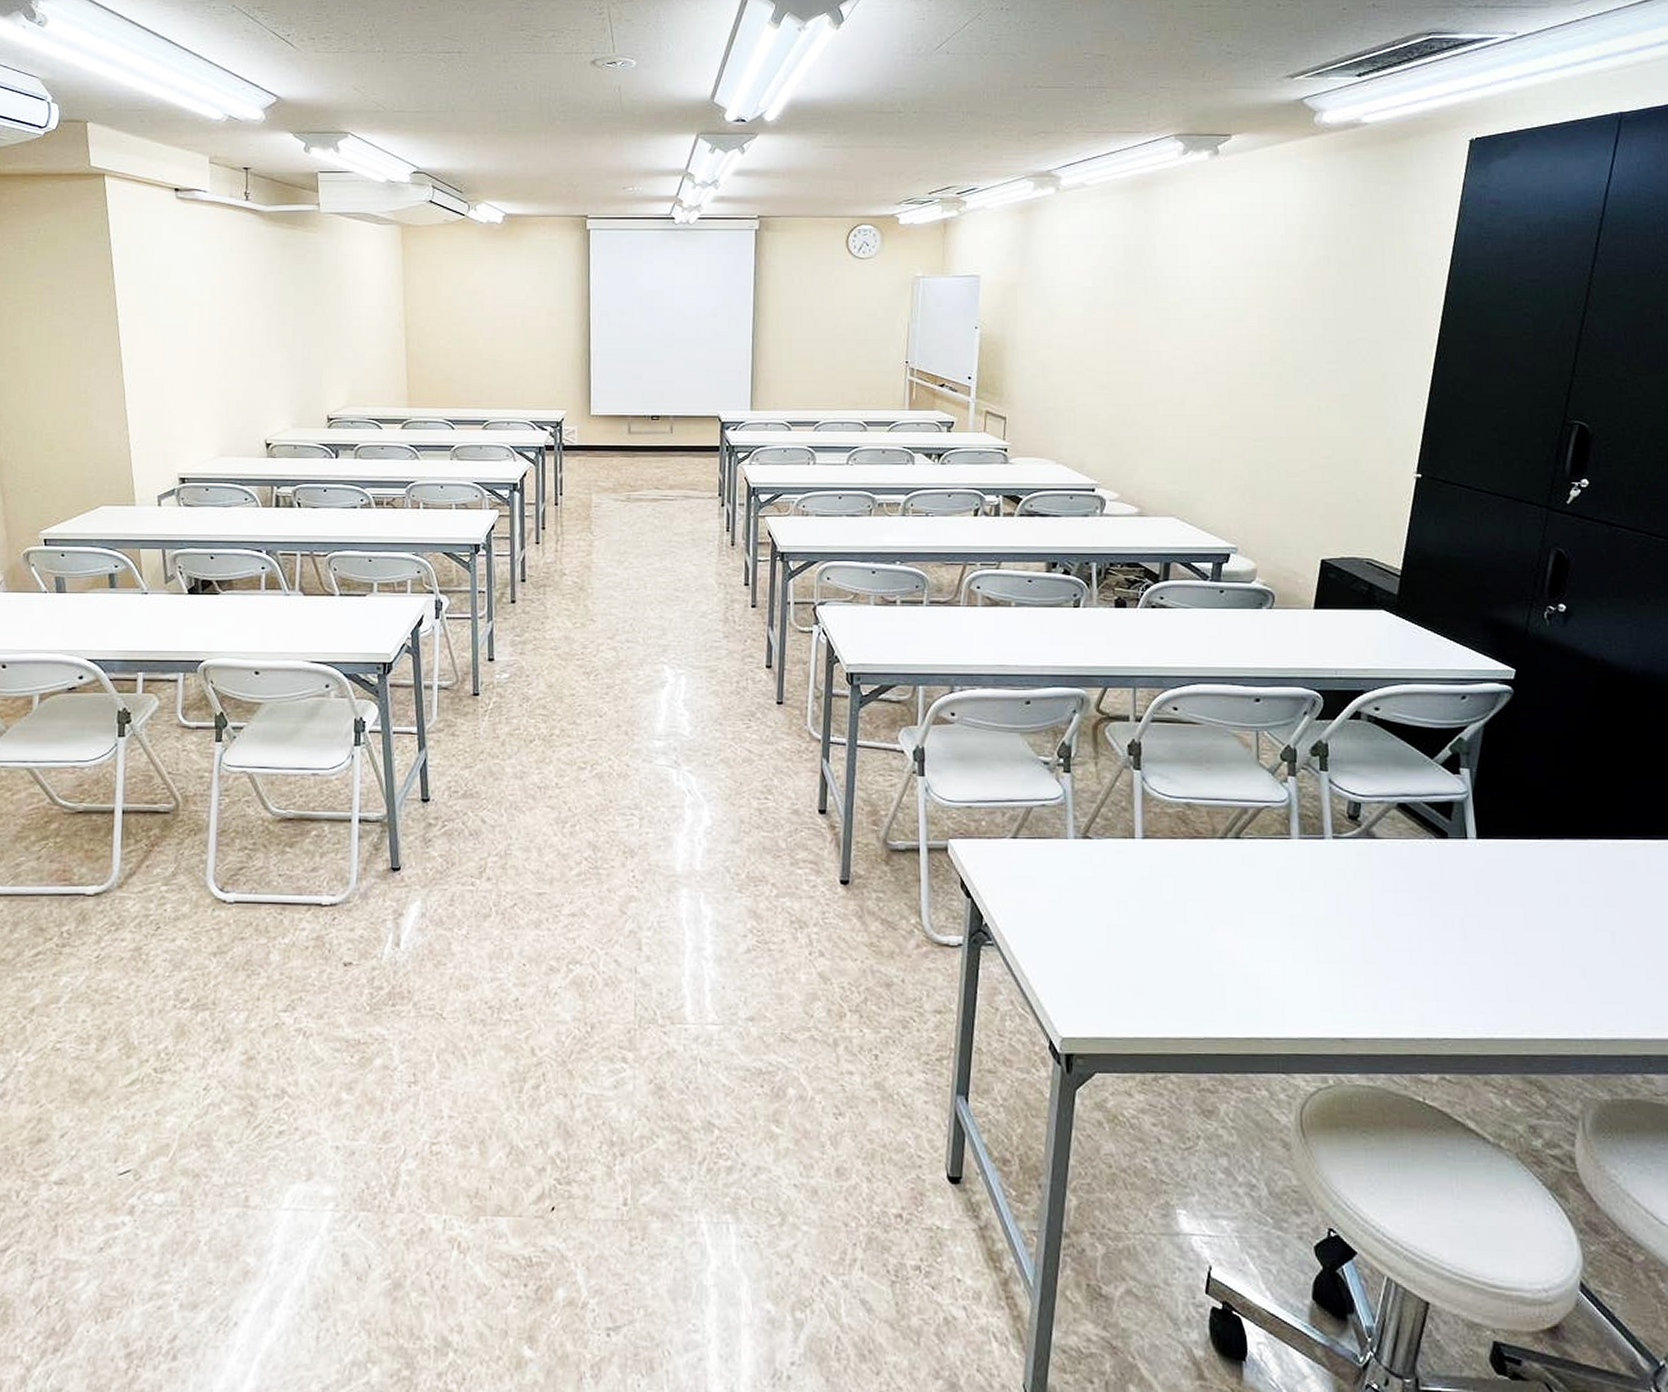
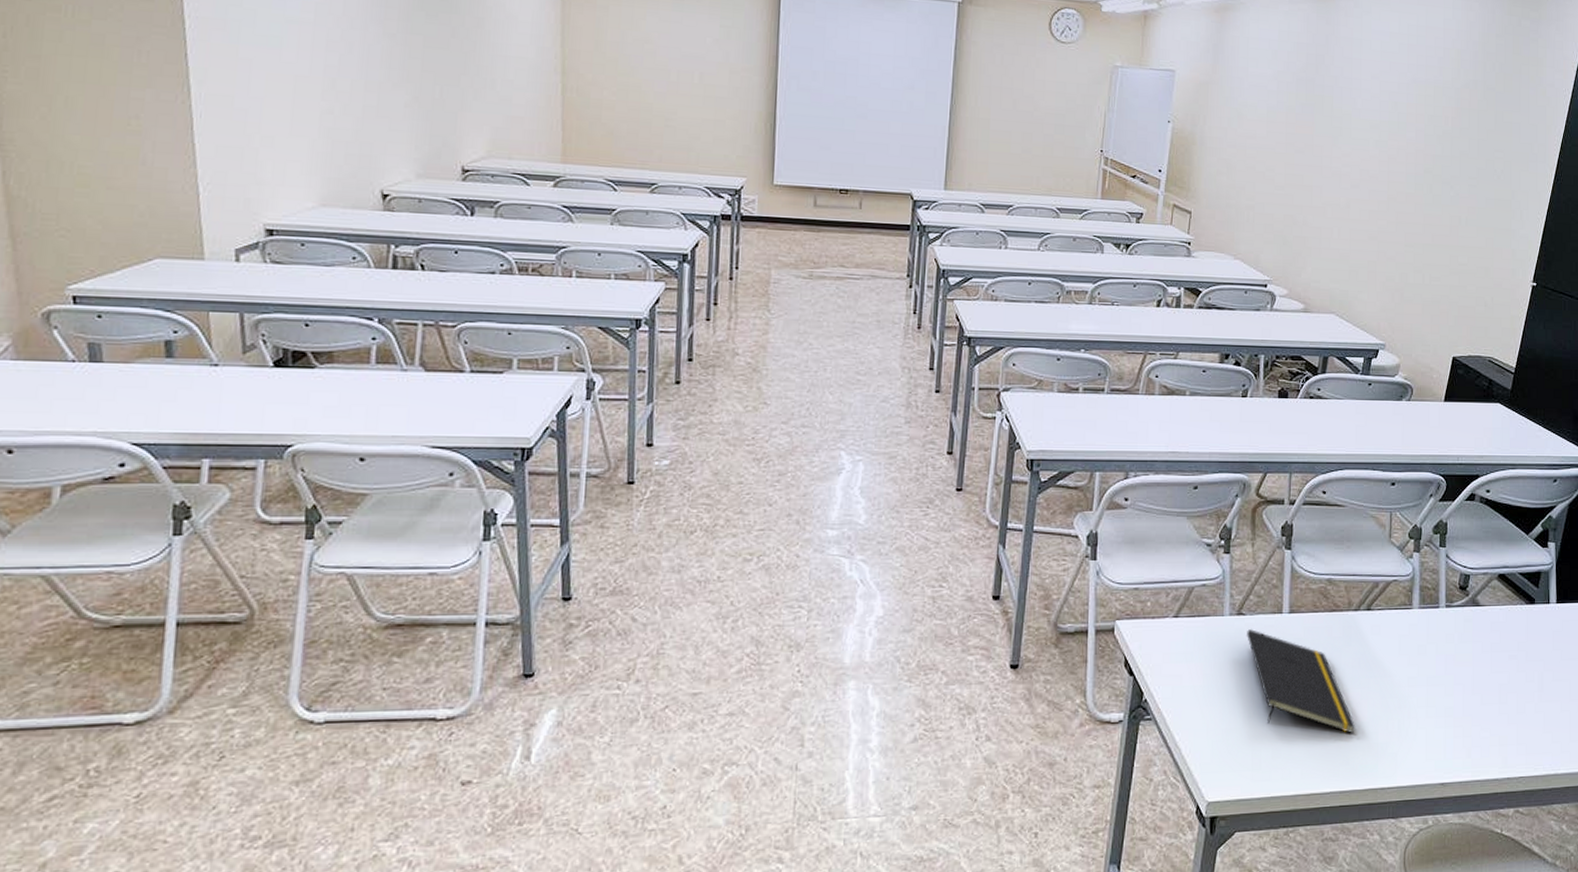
notepad: none [1094,853,1231,975] -> present [1246,628,1356,734]

